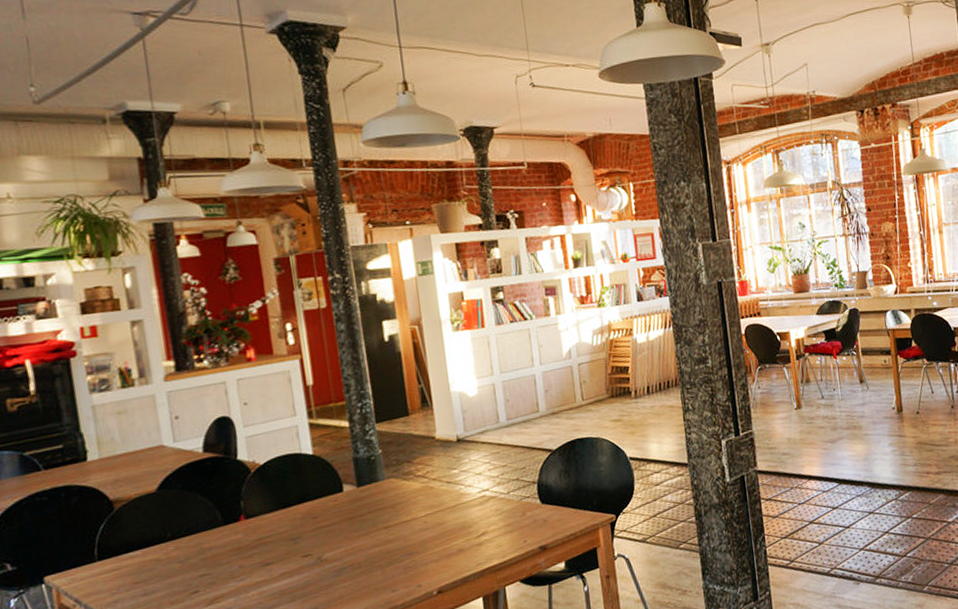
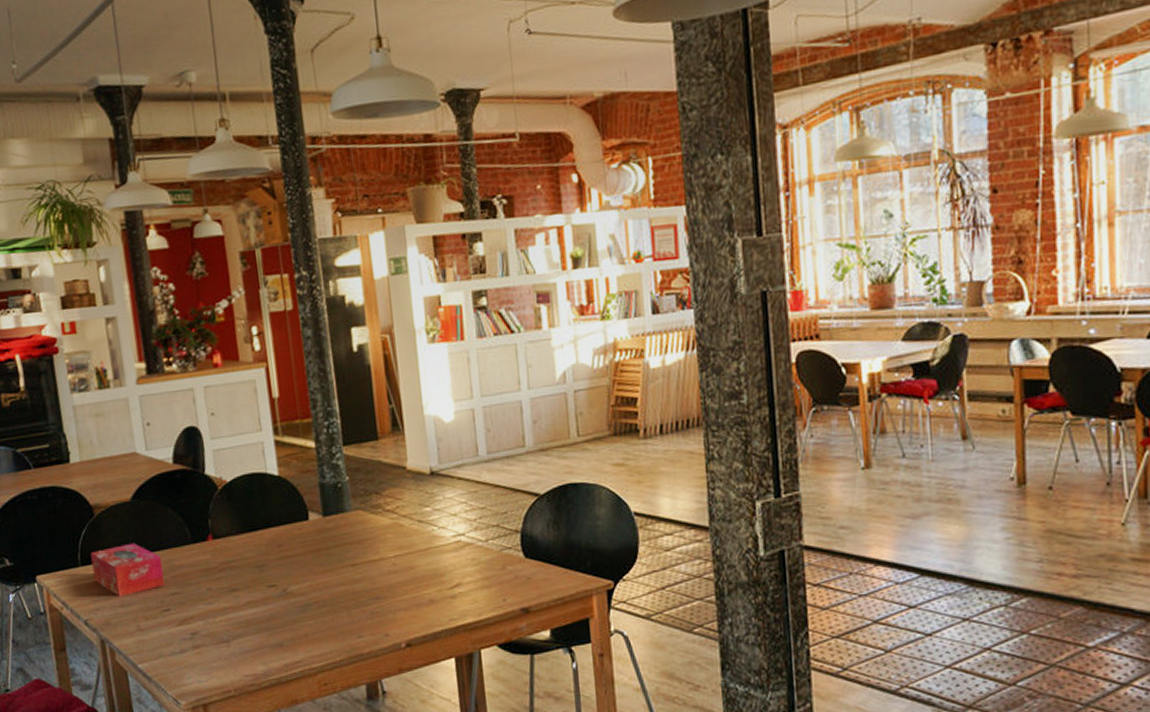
tissue box: none [109,531,193,585] -> present [90,543,165,596]

